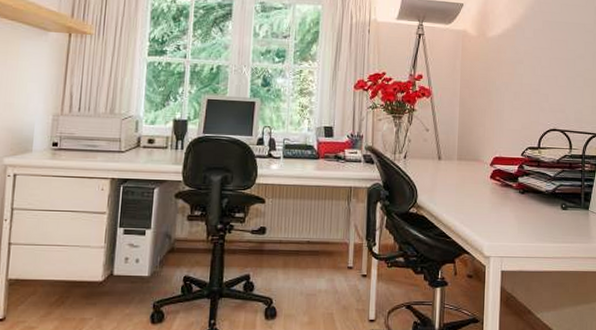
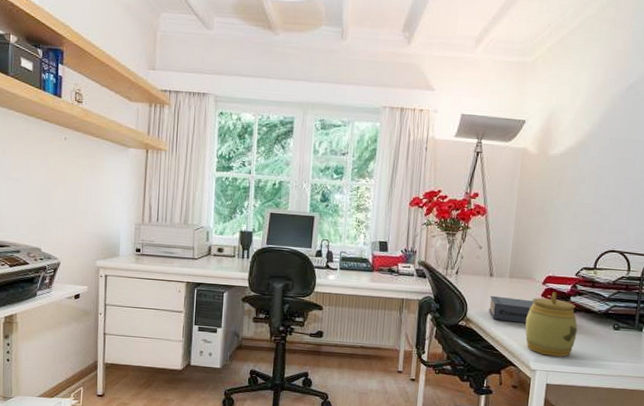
book: none [439,179,484,207] -> present [489,295,535,323]
jar: none [476,172,527,242] -> present [525,291,578,358]

